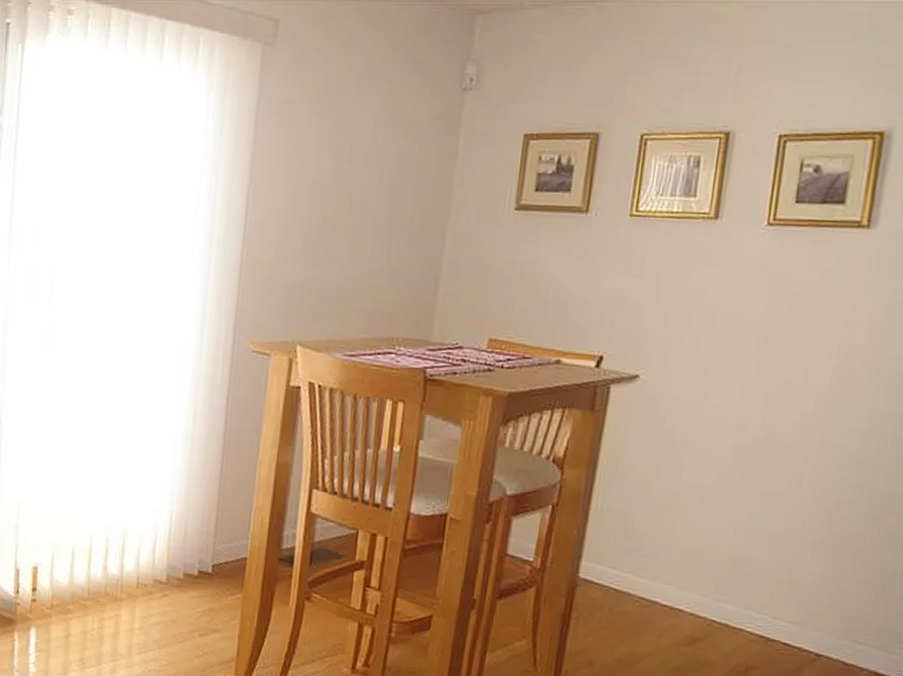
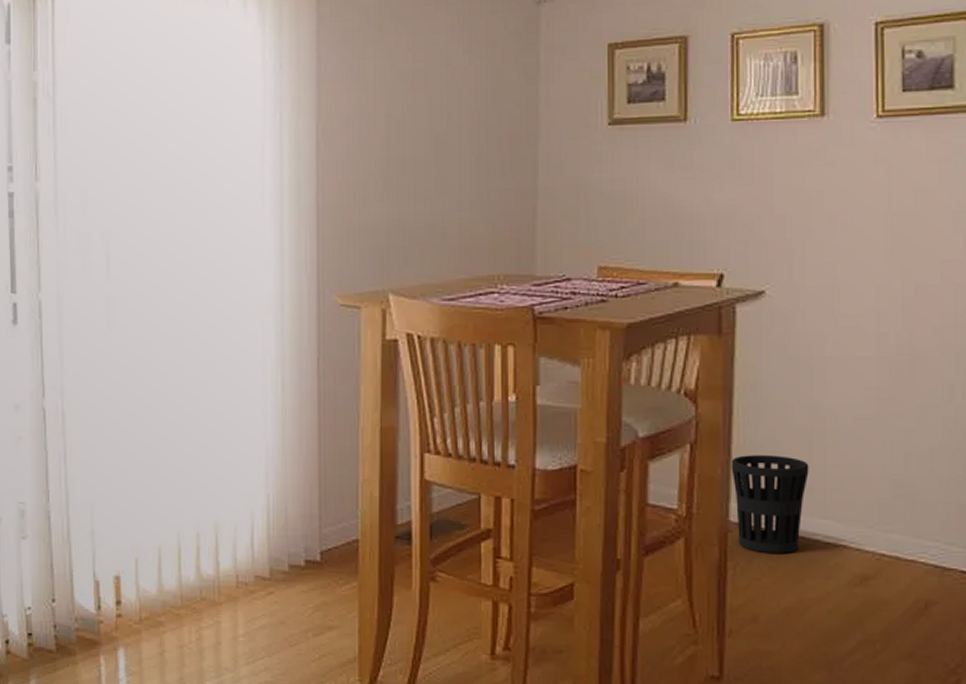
wastebasket: none [583,520,658,611] -> present [731,455,809,553]

